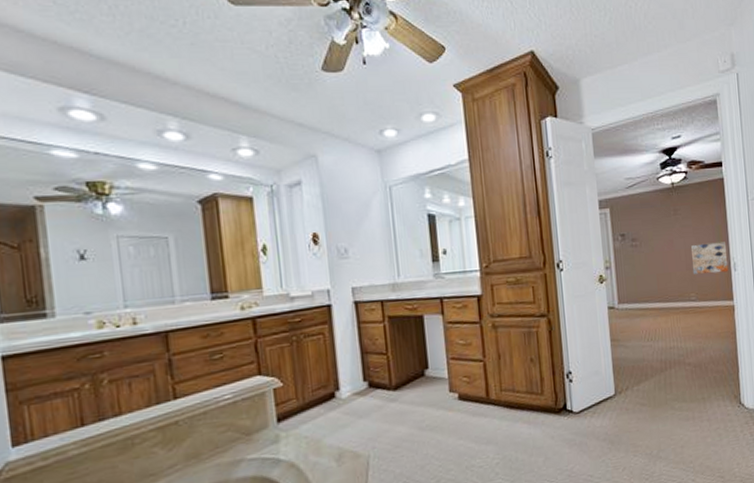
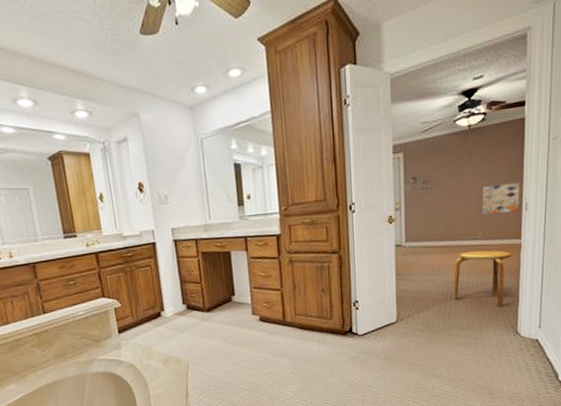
stool: none [671,312,727,375] -> present [454,250,512,307]

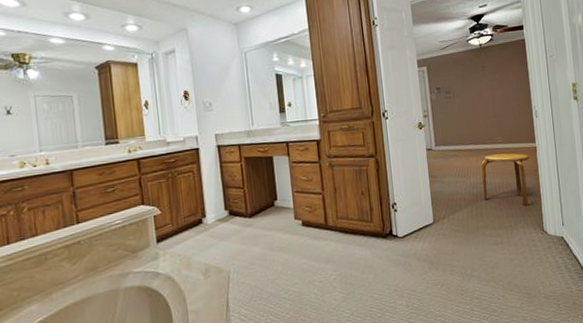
wall art: present [482,182,520,214] -> none [497,93,531,121]

